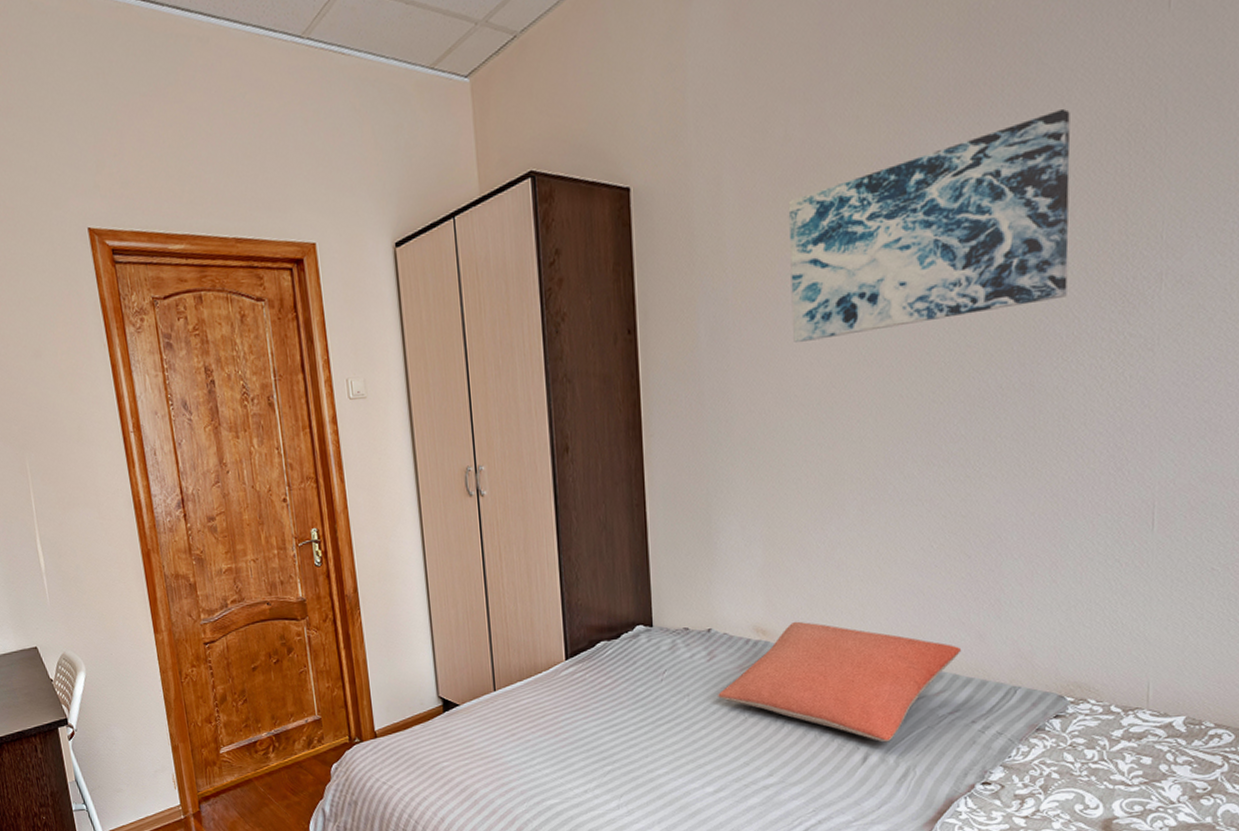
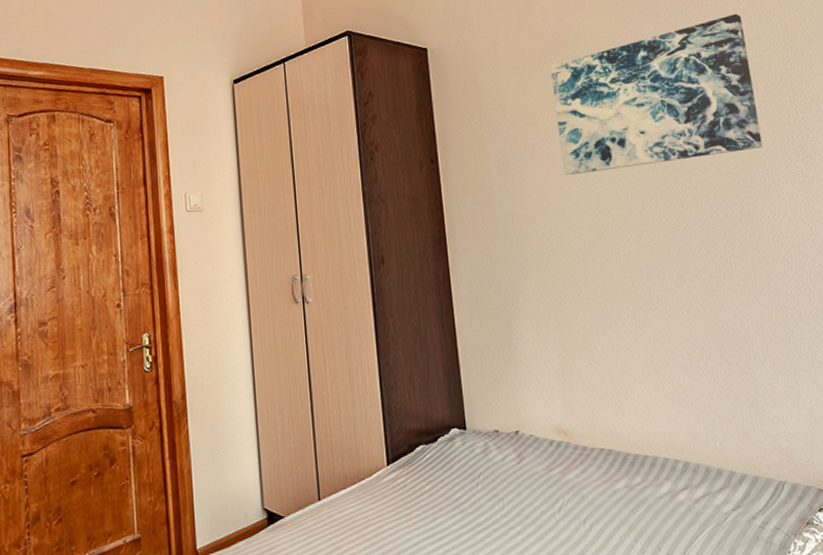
pillow: present [718,621,962,743] -> none [530,422,734,542]

